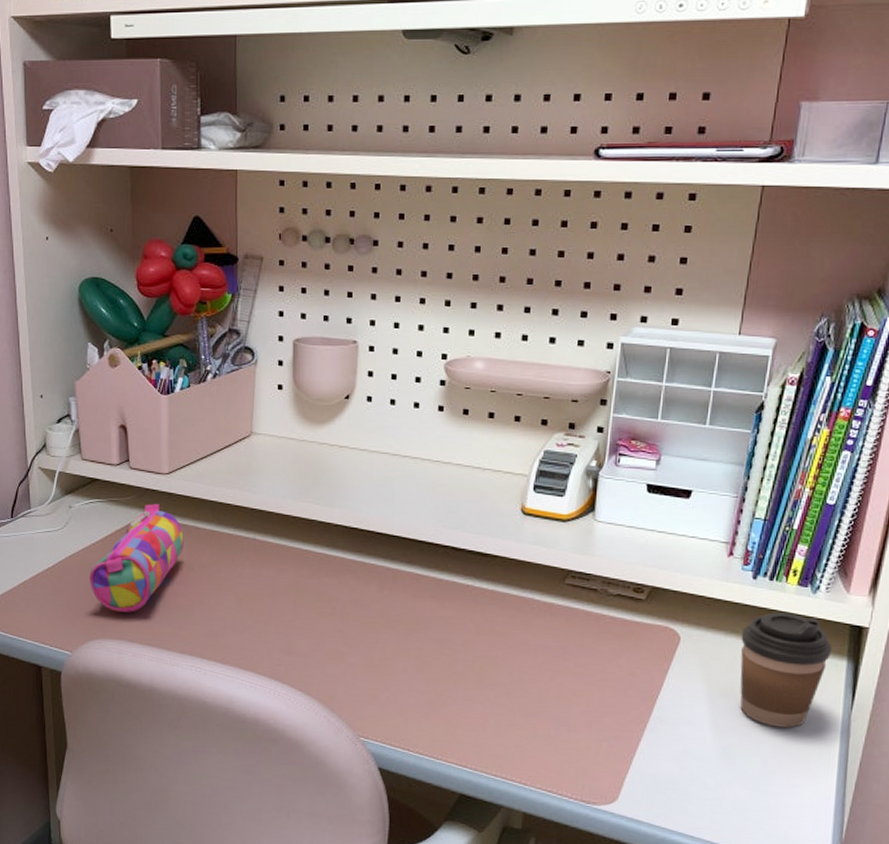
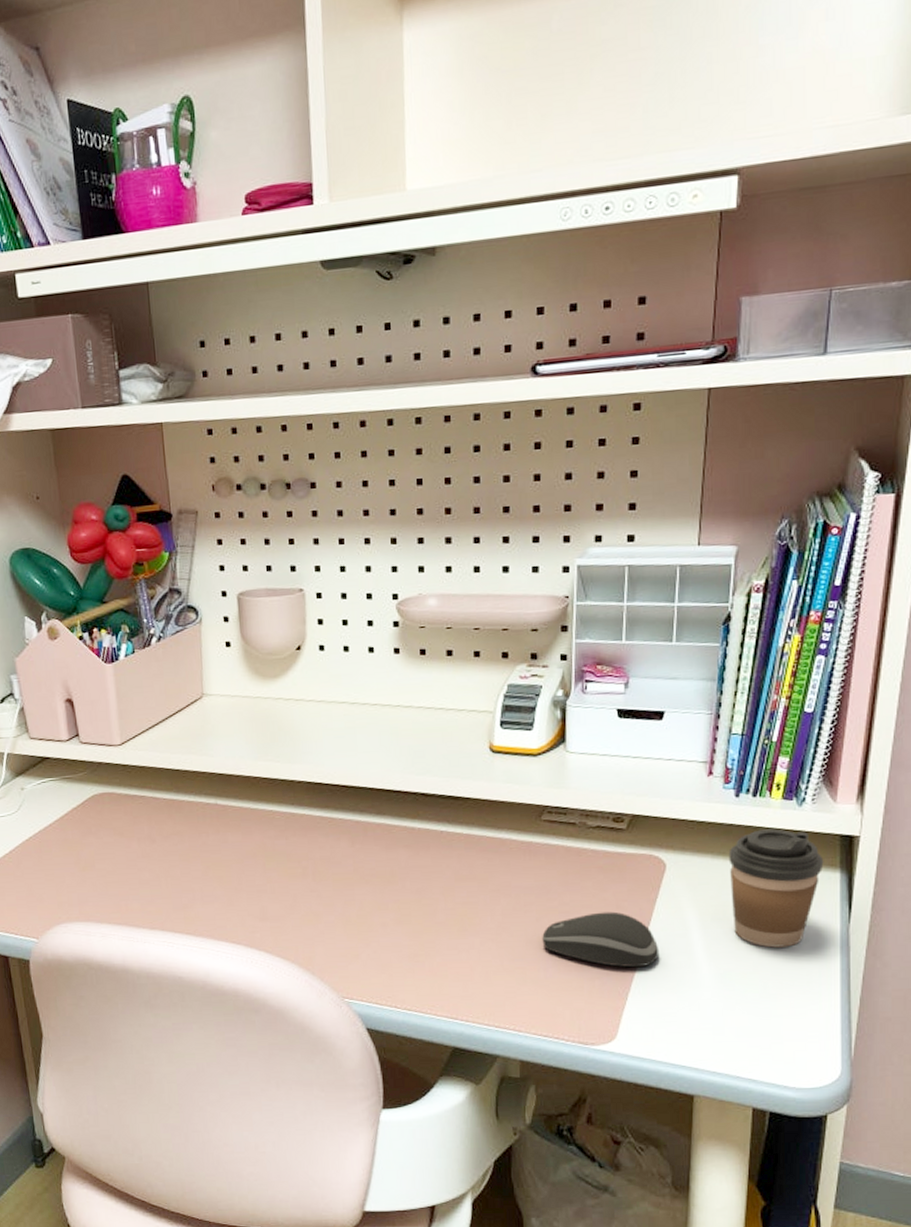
pencil case: present [89,504,184,612] -> none [49,777,144,893]
computer mouse: none [555,677,667,734] -> present [542,911,660,968]

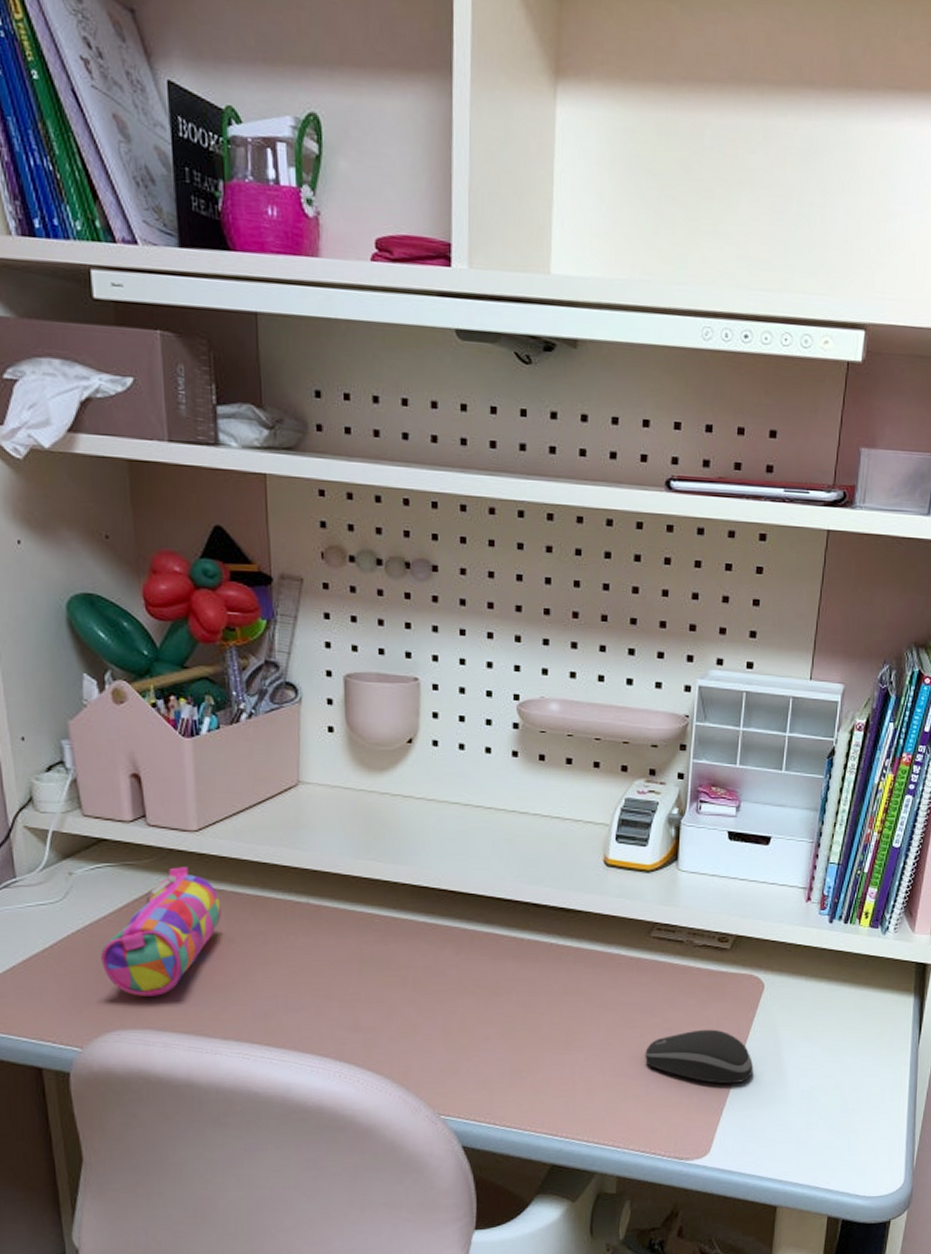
pencil case: none [49,777,144,893] -> present [101,867,221,996]
coffee cup: present [728,829,824,948] -> none [820,954,901,1066]

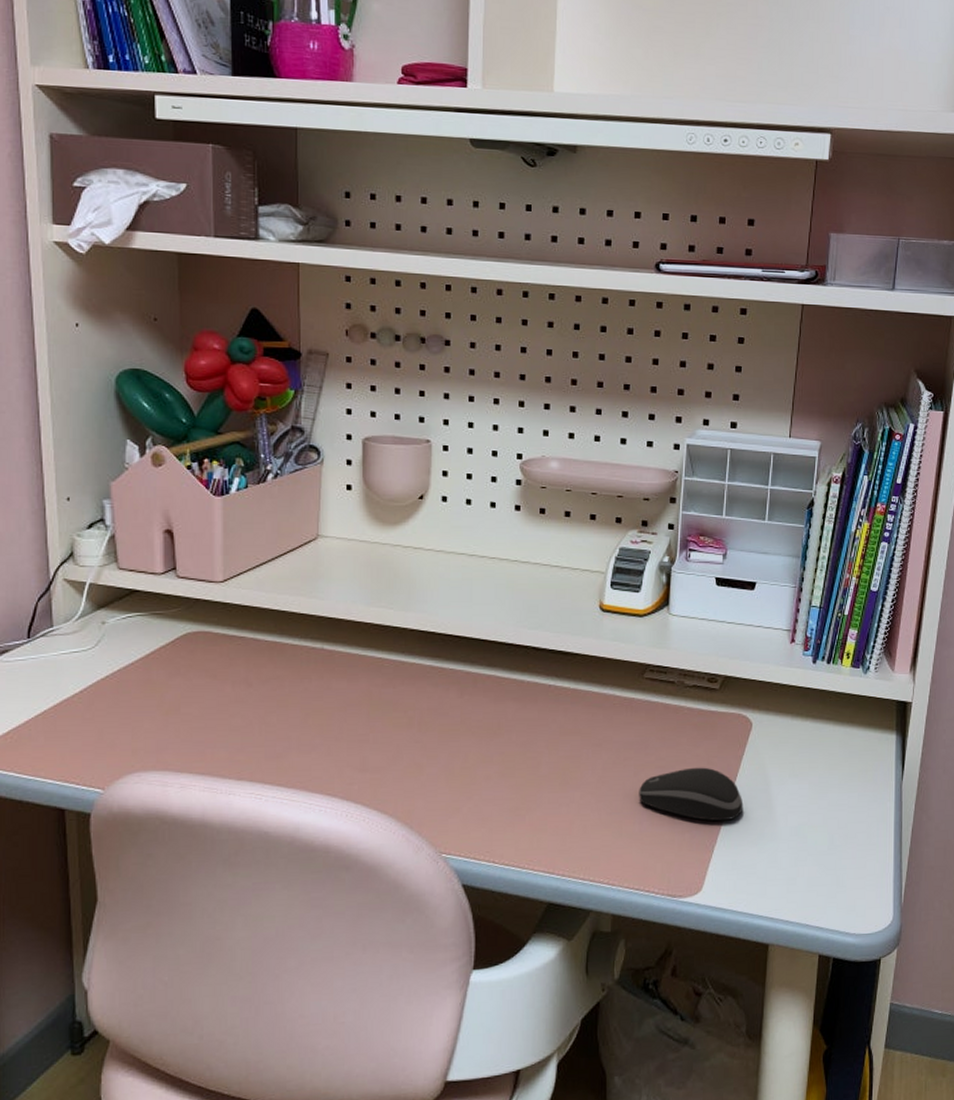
pencil case: present [101,867,221,996] -> none [127,615,241,739]

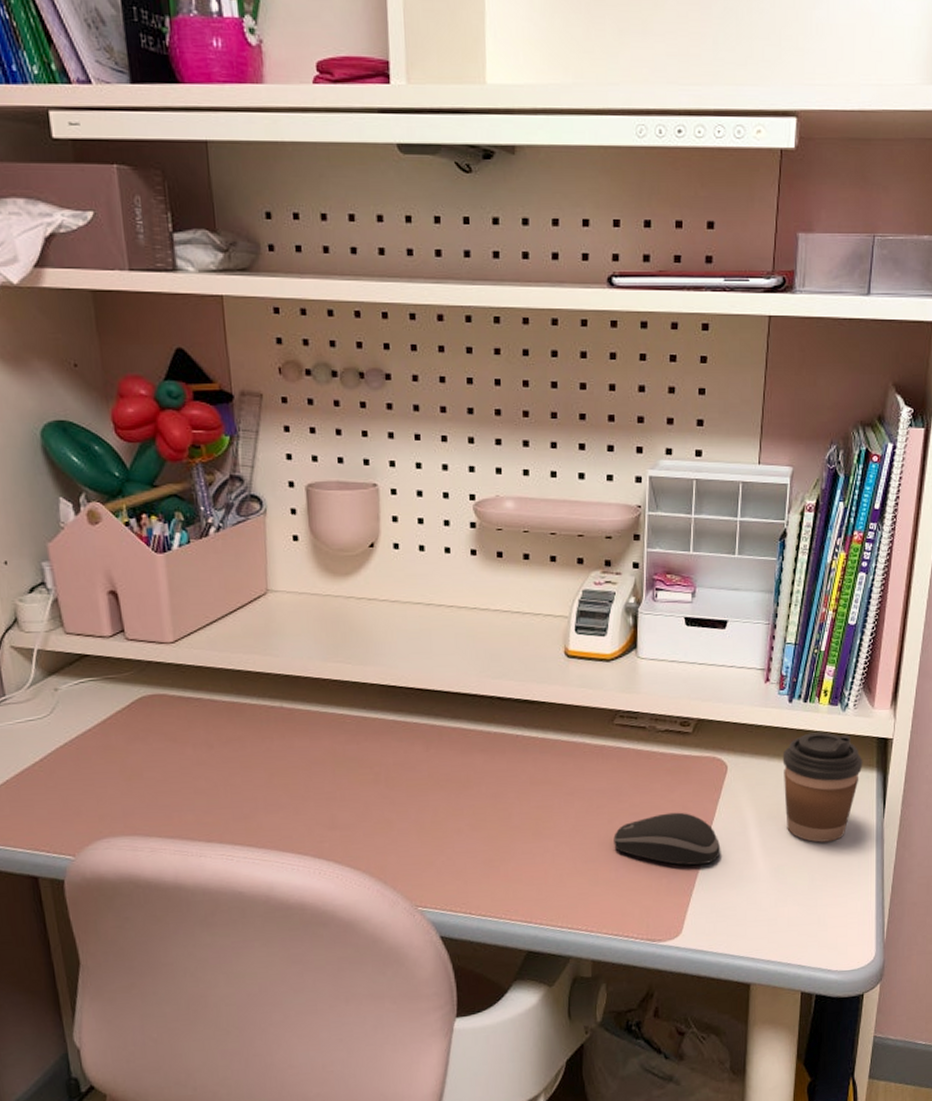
coffee cup: none [805,693,883,802] -> present [782,732,863,843]

